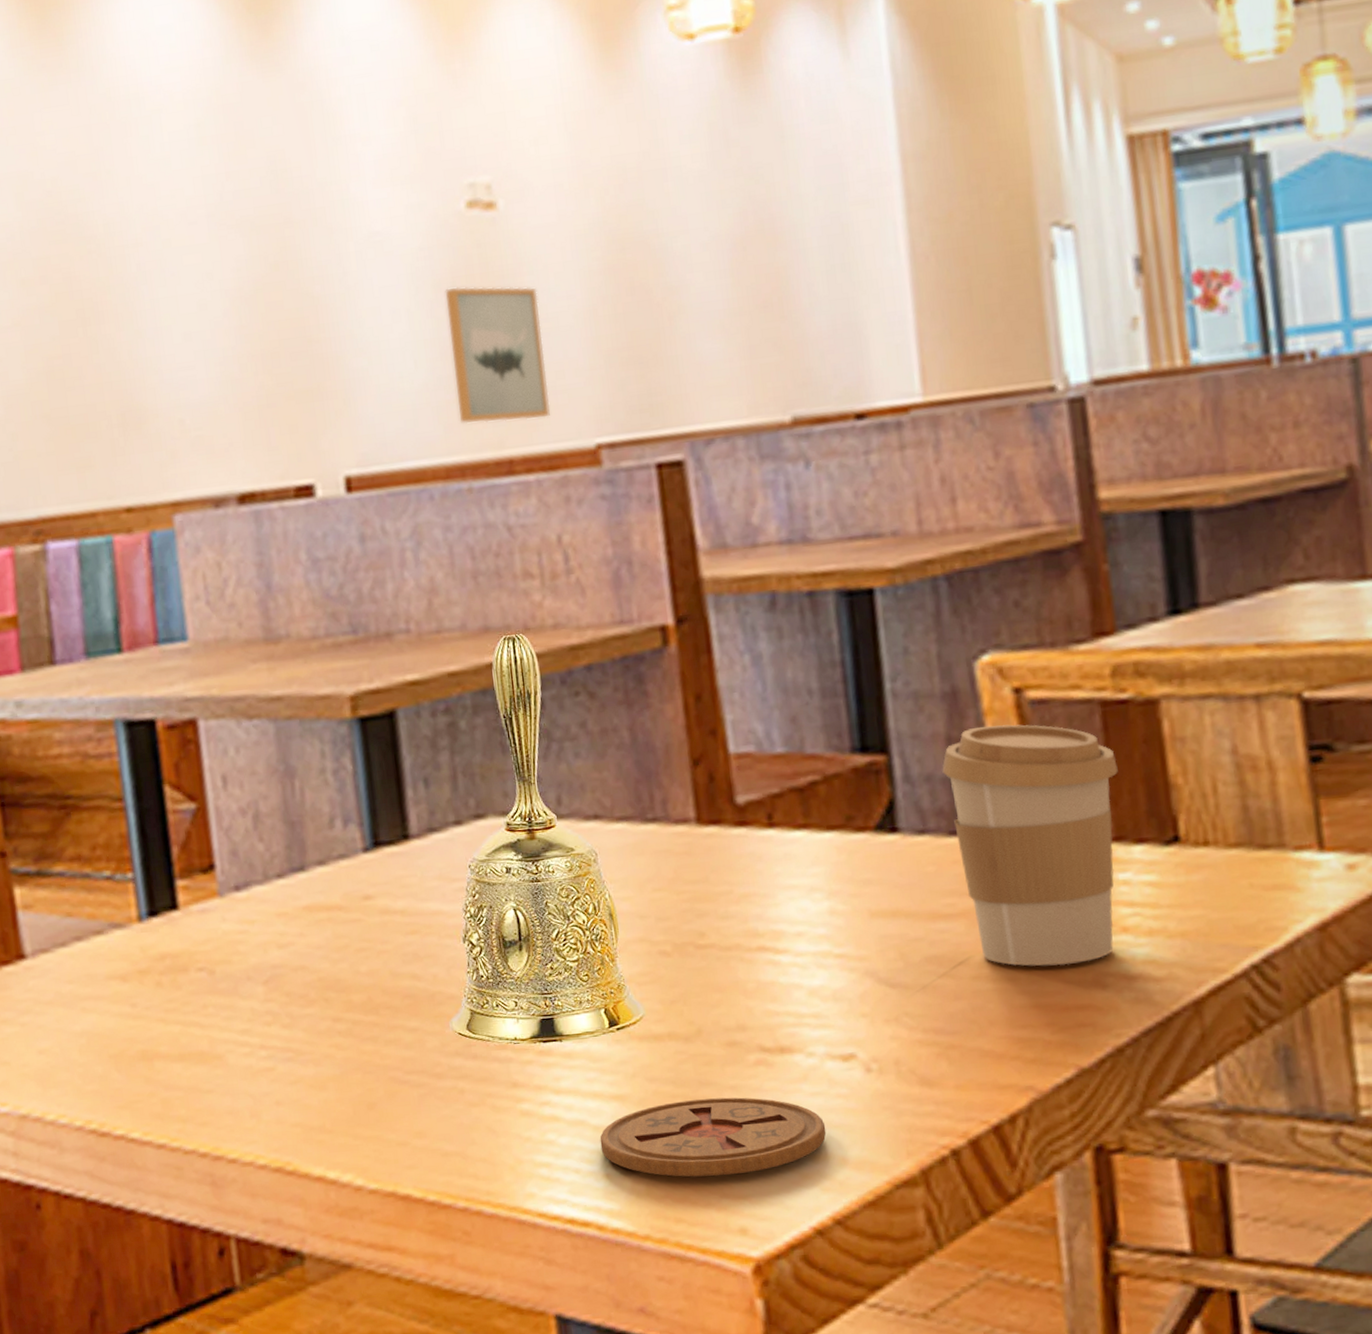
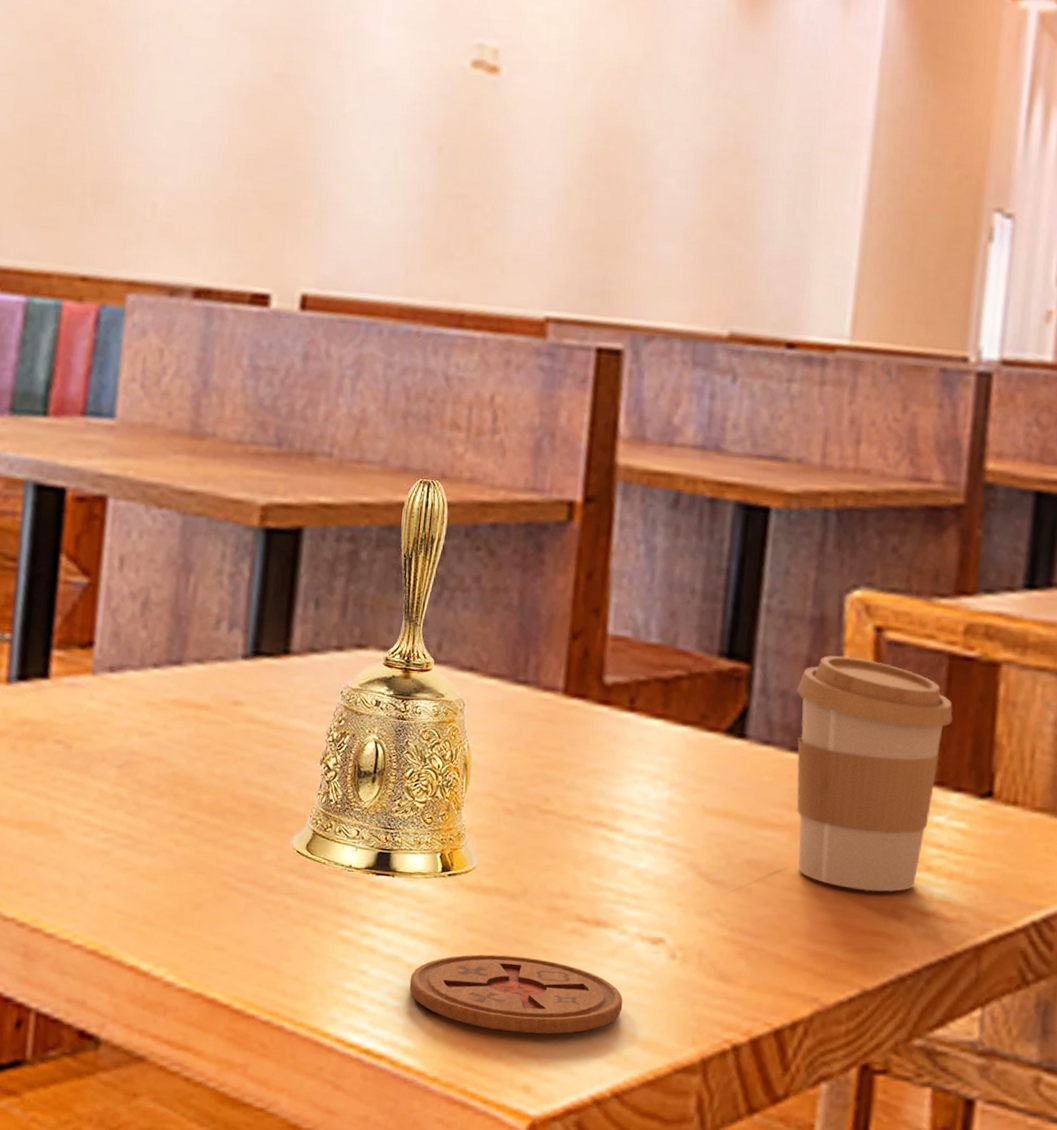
wall art: present [444,286,551,424] -> none [422,138,521,282]

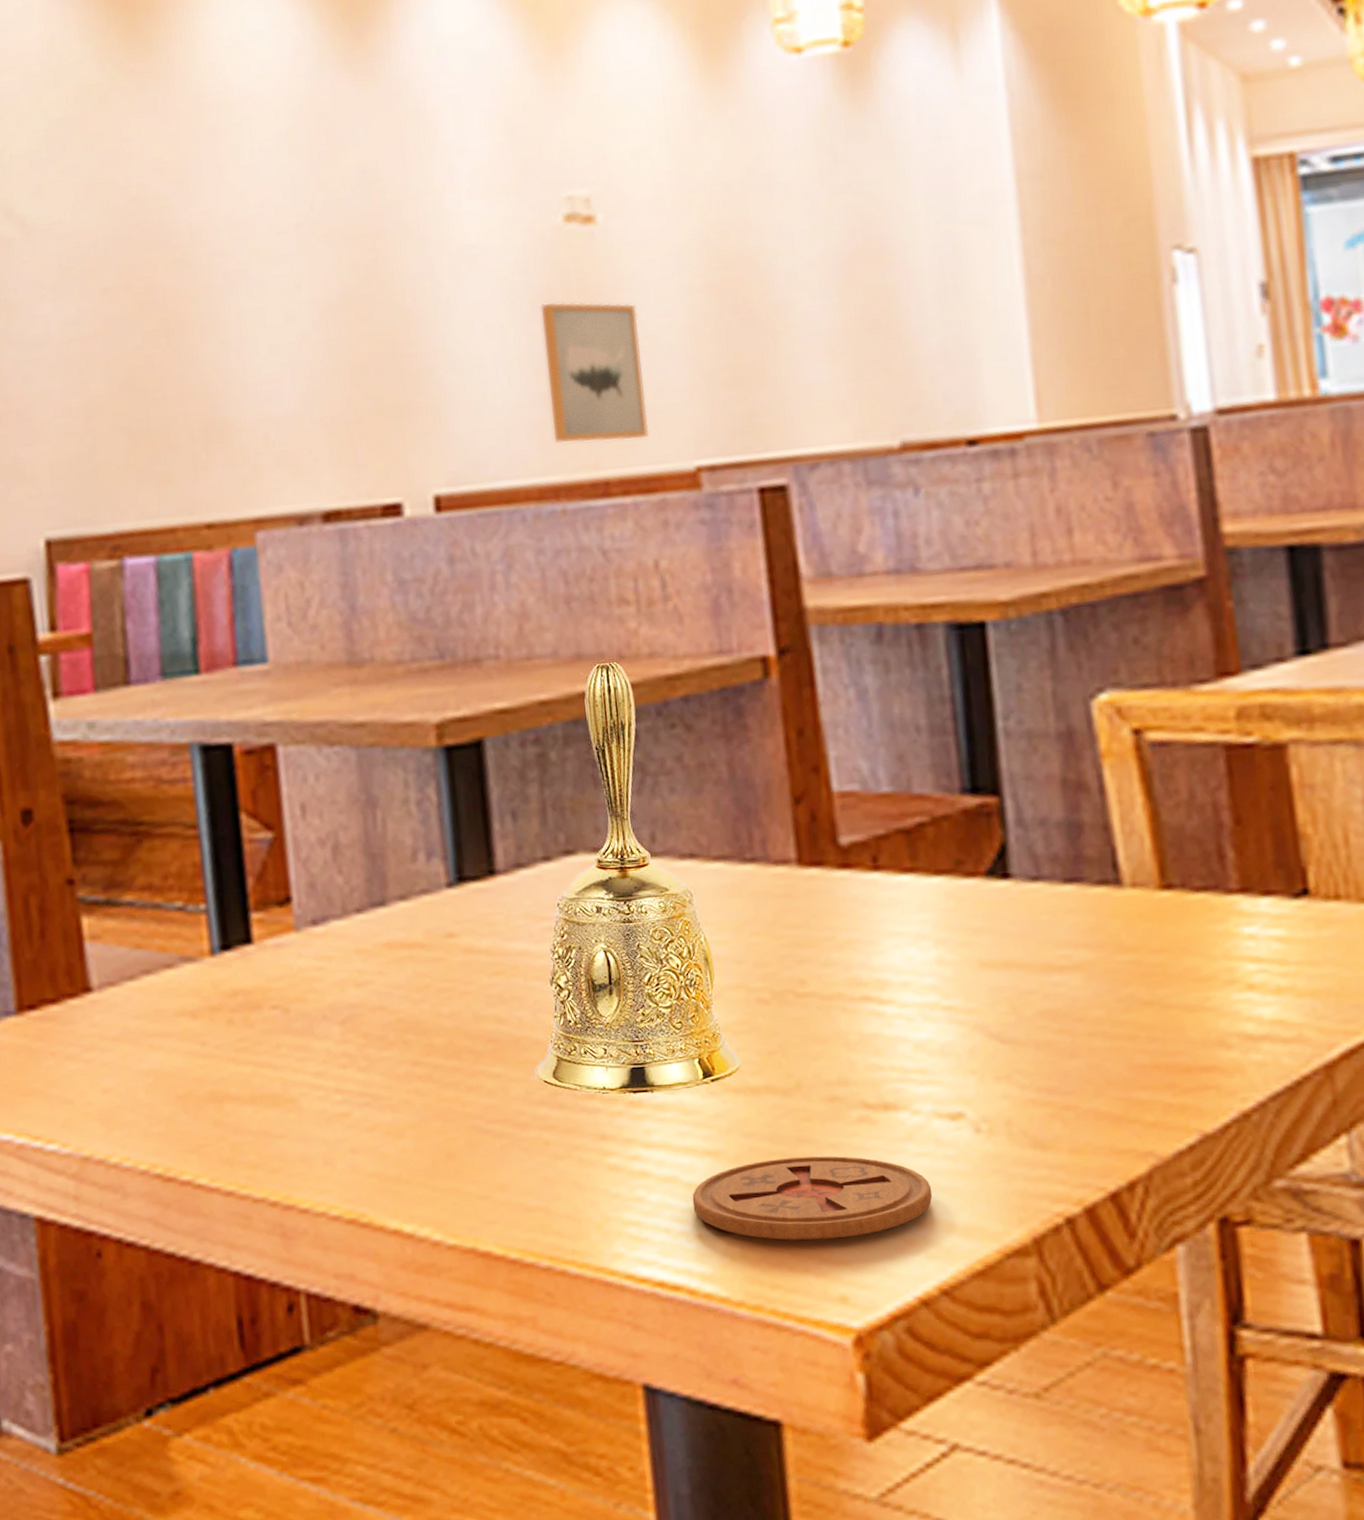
wall art: none [422,138,521,282] -> present [540,302,649,444]
coffee cup: present [796,655,953,892] -> none [1057,767,1244,1024]

